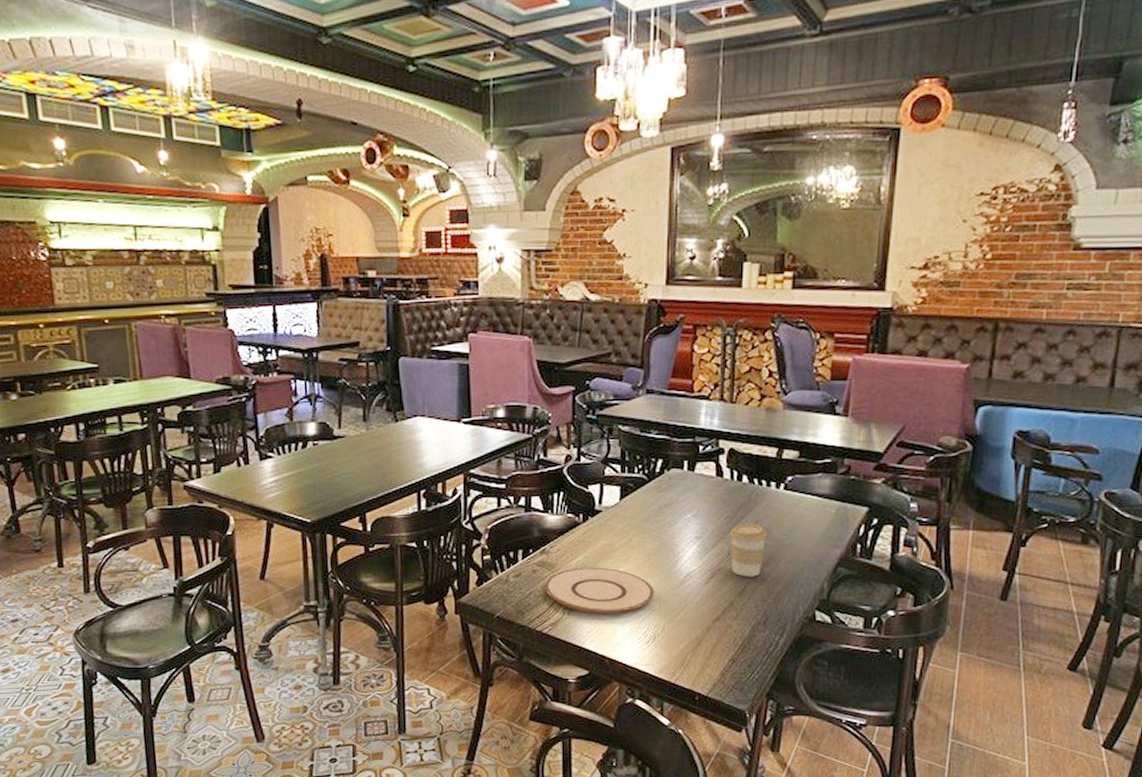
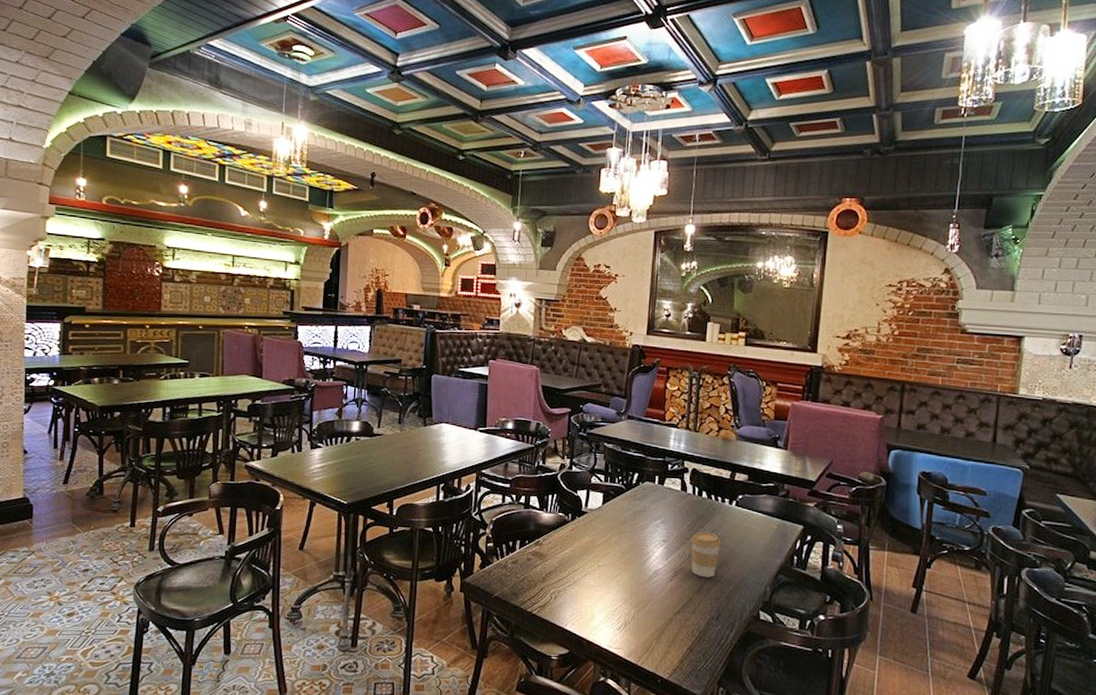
plate: present [544,567,655,615] -> none [536,559,627,602]

